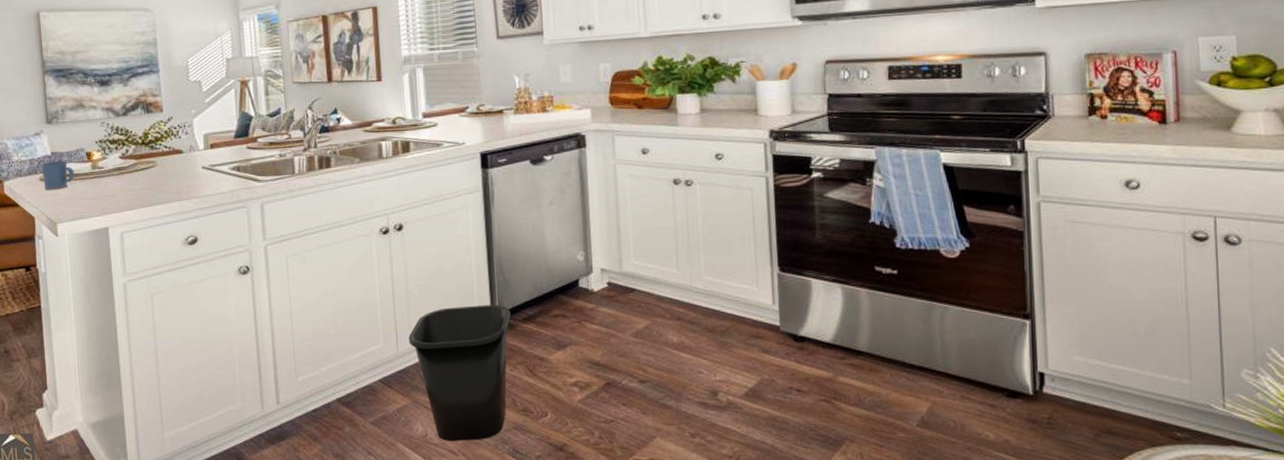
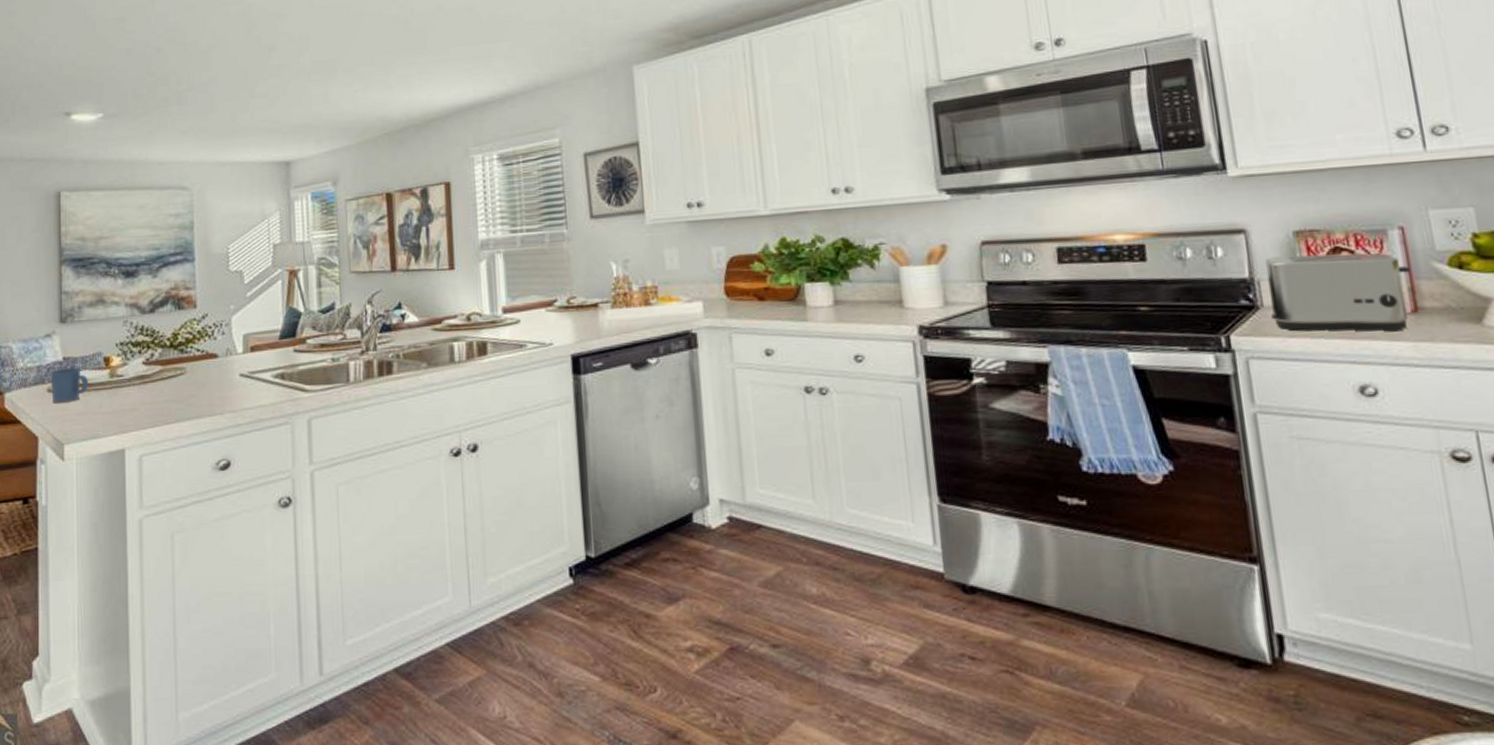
waste bin: present [408,305,511,441] -> none [483,546,610,725]
toaster: none [1060,72,1177,137] -> present [1265,252,1410,332]

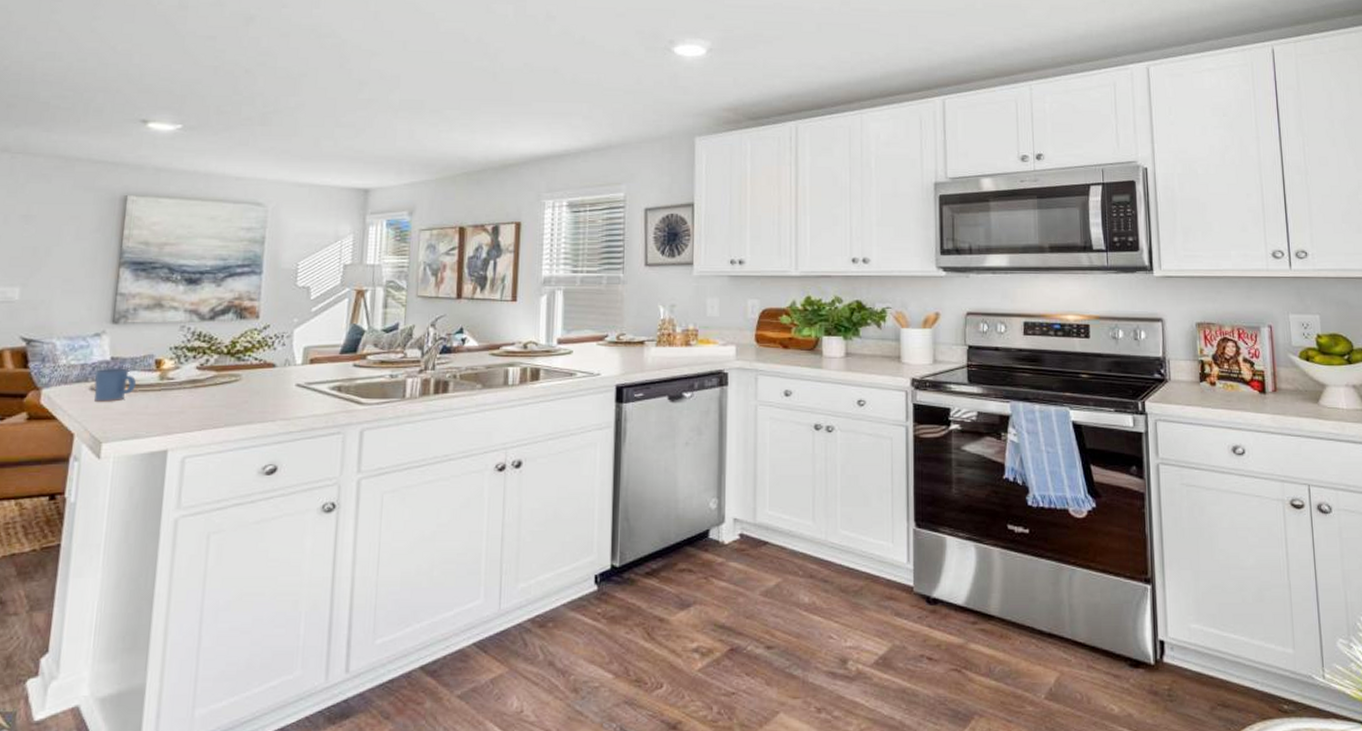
toaster: present [1265,252,1410,332] -> none [1175,342,1274,406]

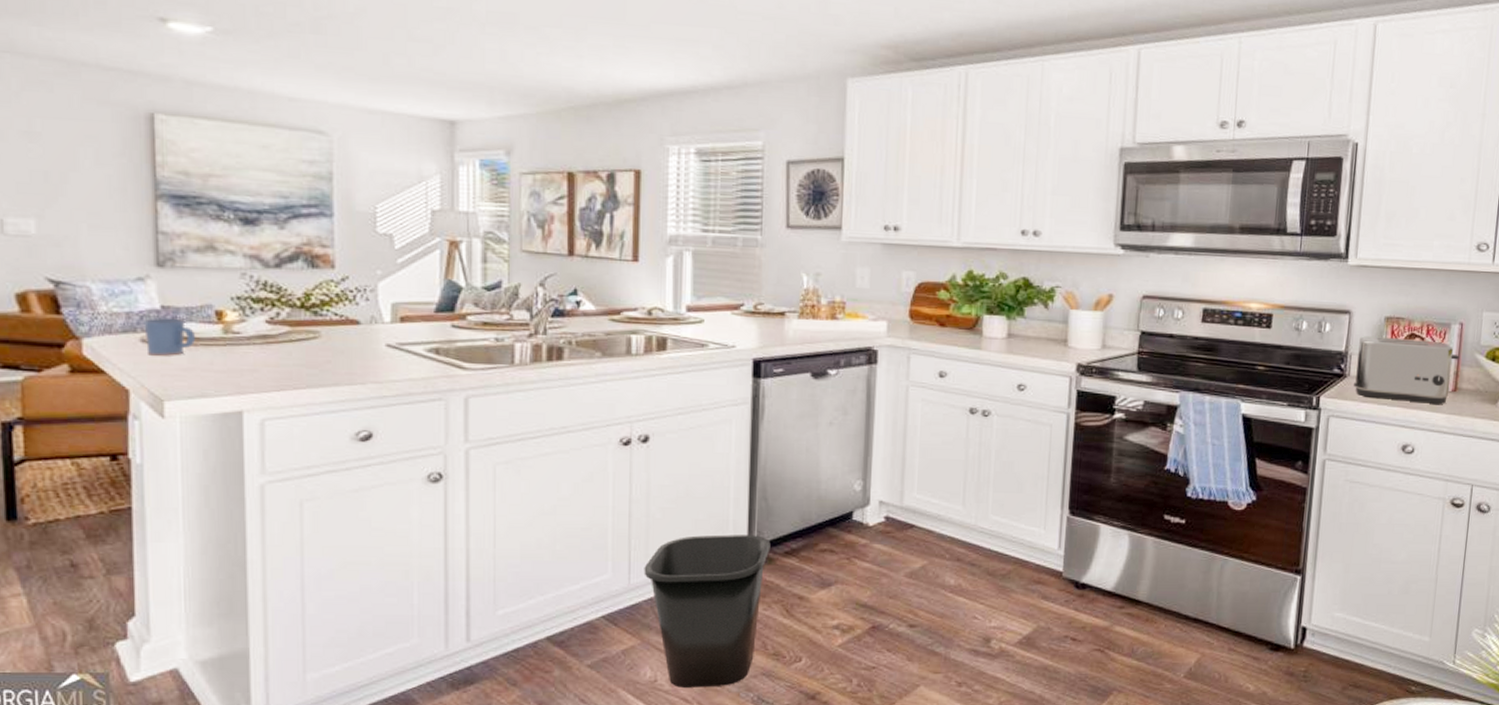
waste bin: none [513,556,632,718] -> present [644,534,771,688]
toaster: none [1175,342,1274,406] -> present [1354,336,1459,405]

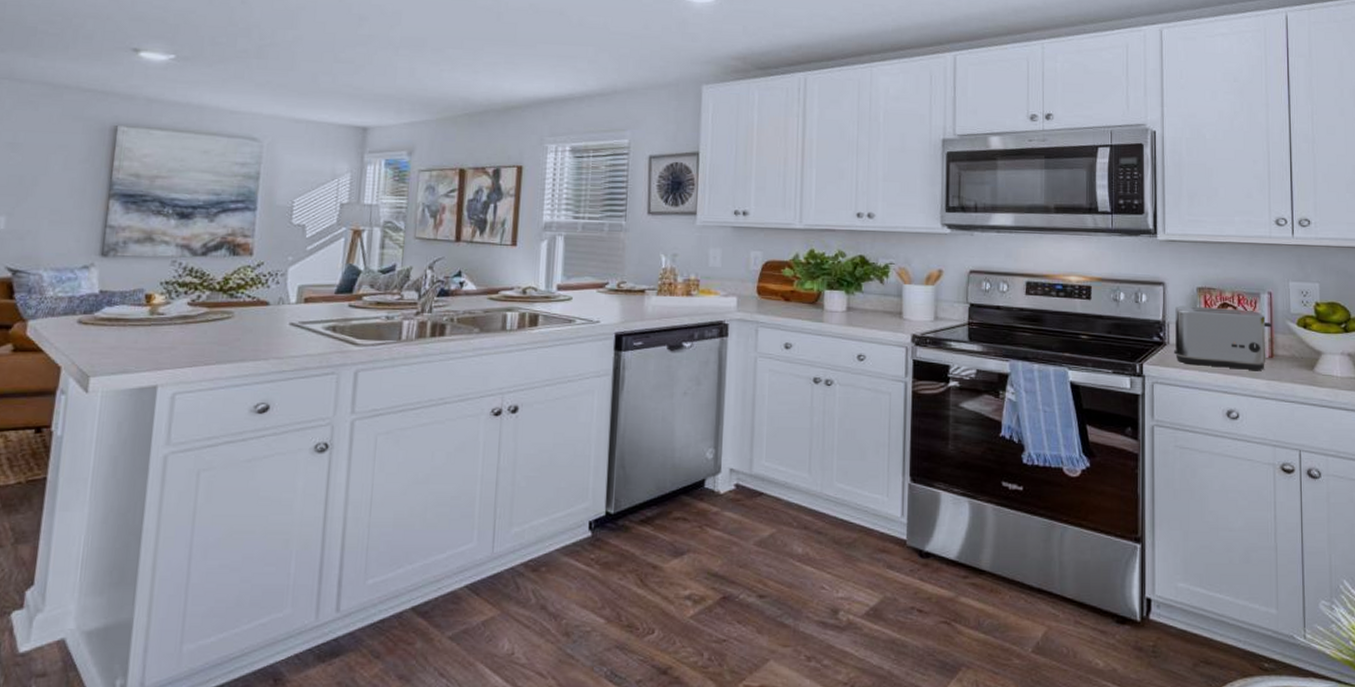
mug: present [144,318,196,356] -> none [82,301,126,336]
waste bin: present [644,534,771,688] -> none [507,503,627,661]

